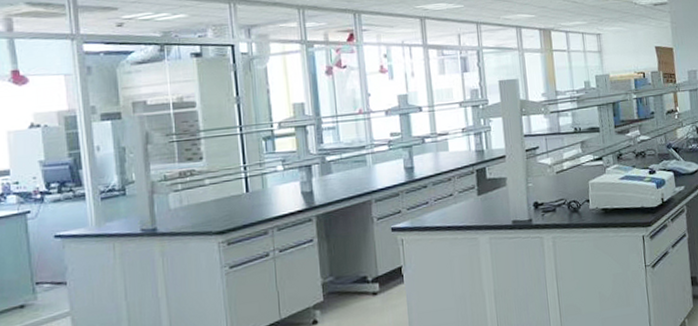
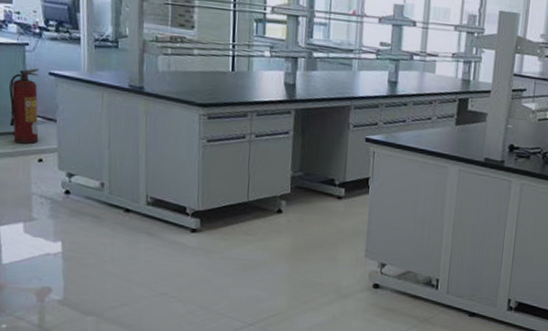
fire extinguisher: none [12,234,49,316] -> present [9,68,39,144]

